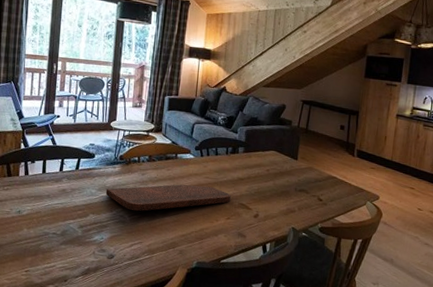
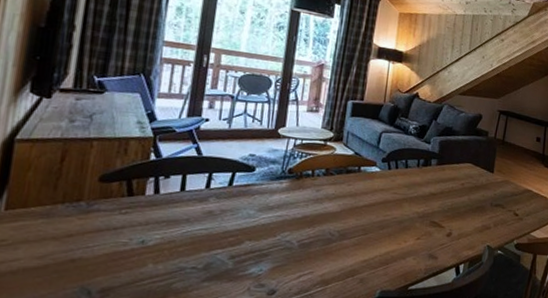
cutting board: present [105,184,231,211] -> none [267,201,422,235]

